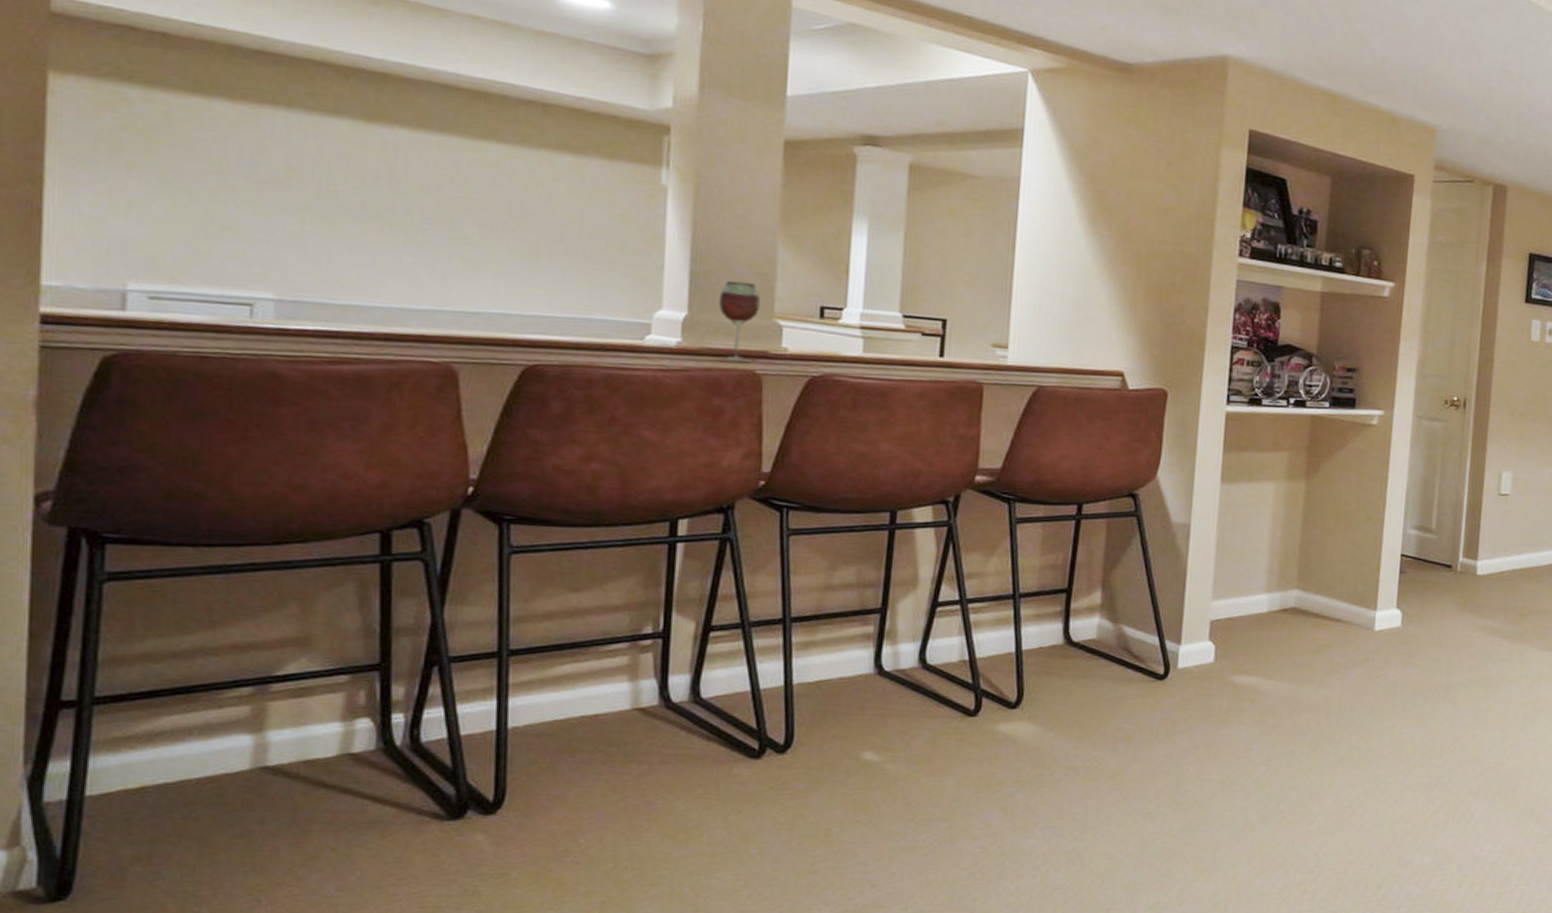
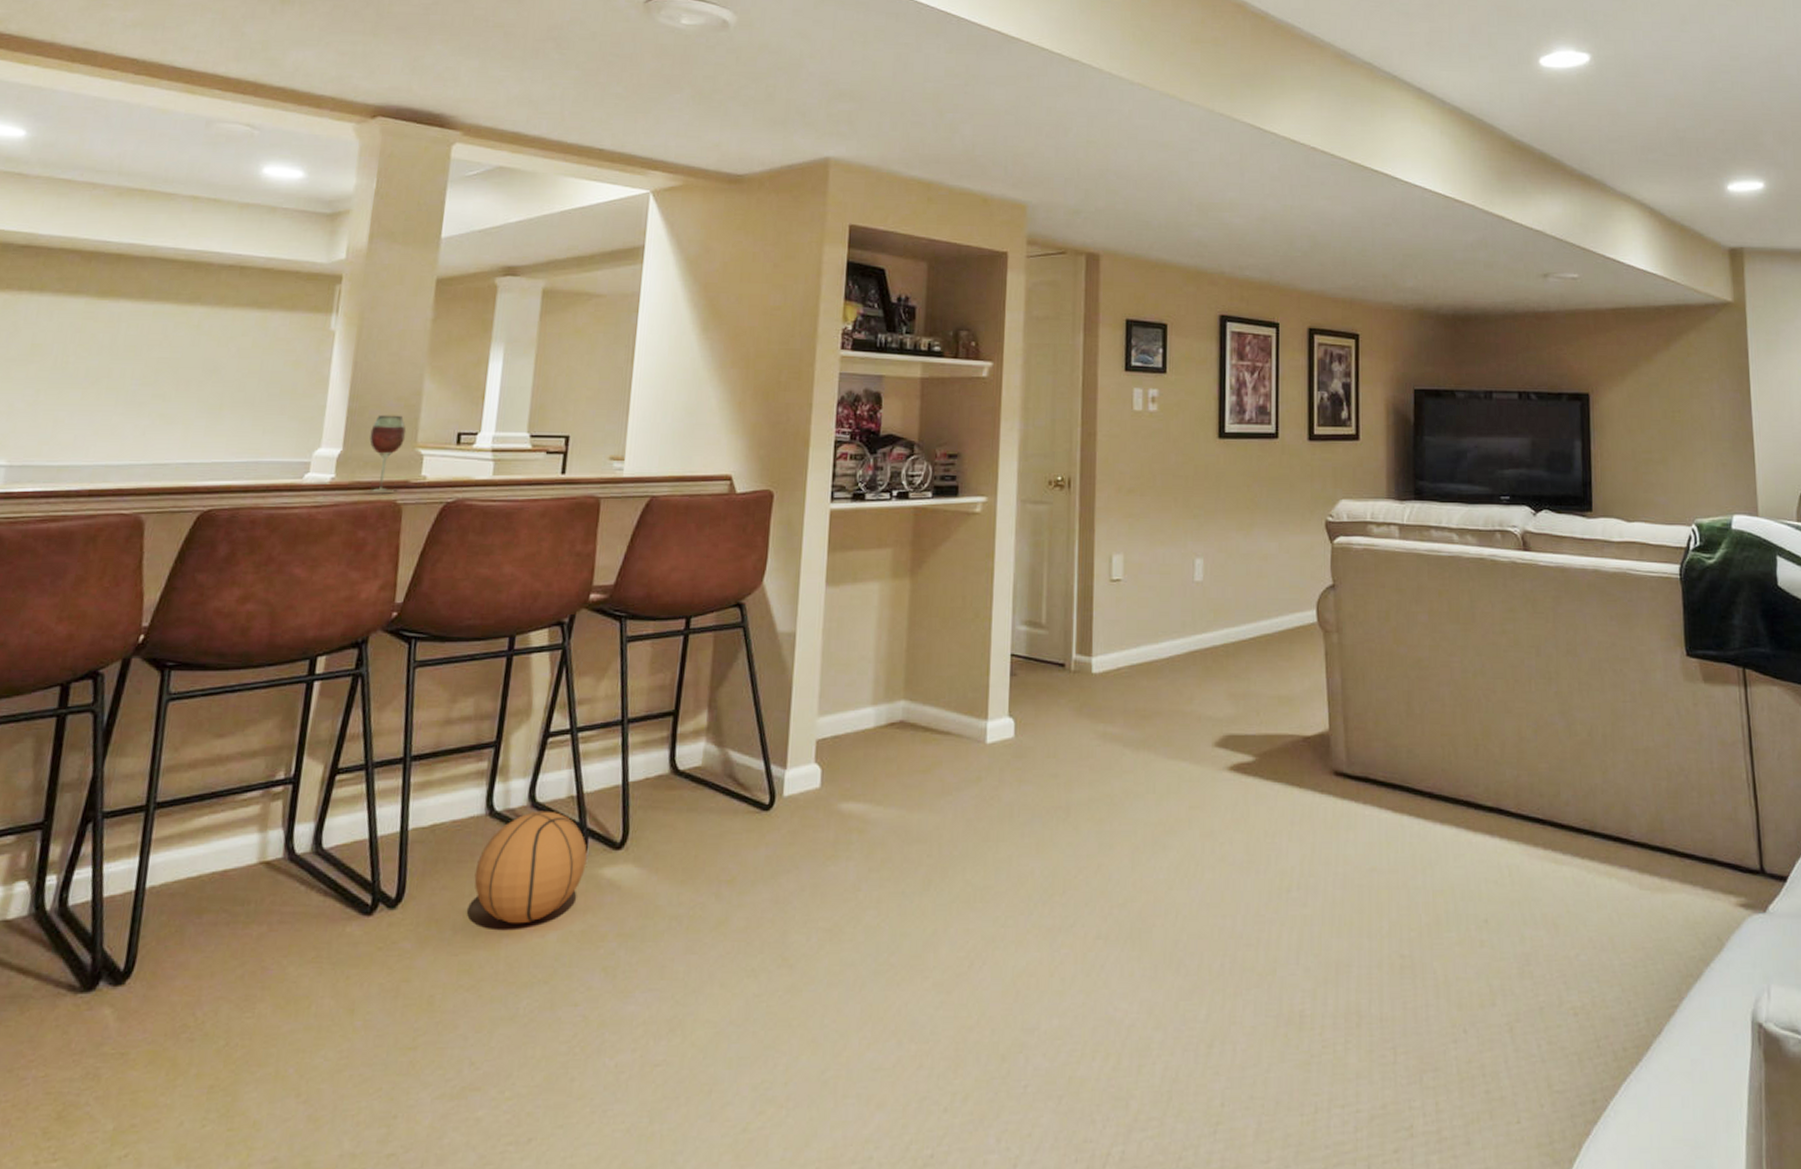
basketball: none [866,672,982,770] -> present [474,810,588,924]

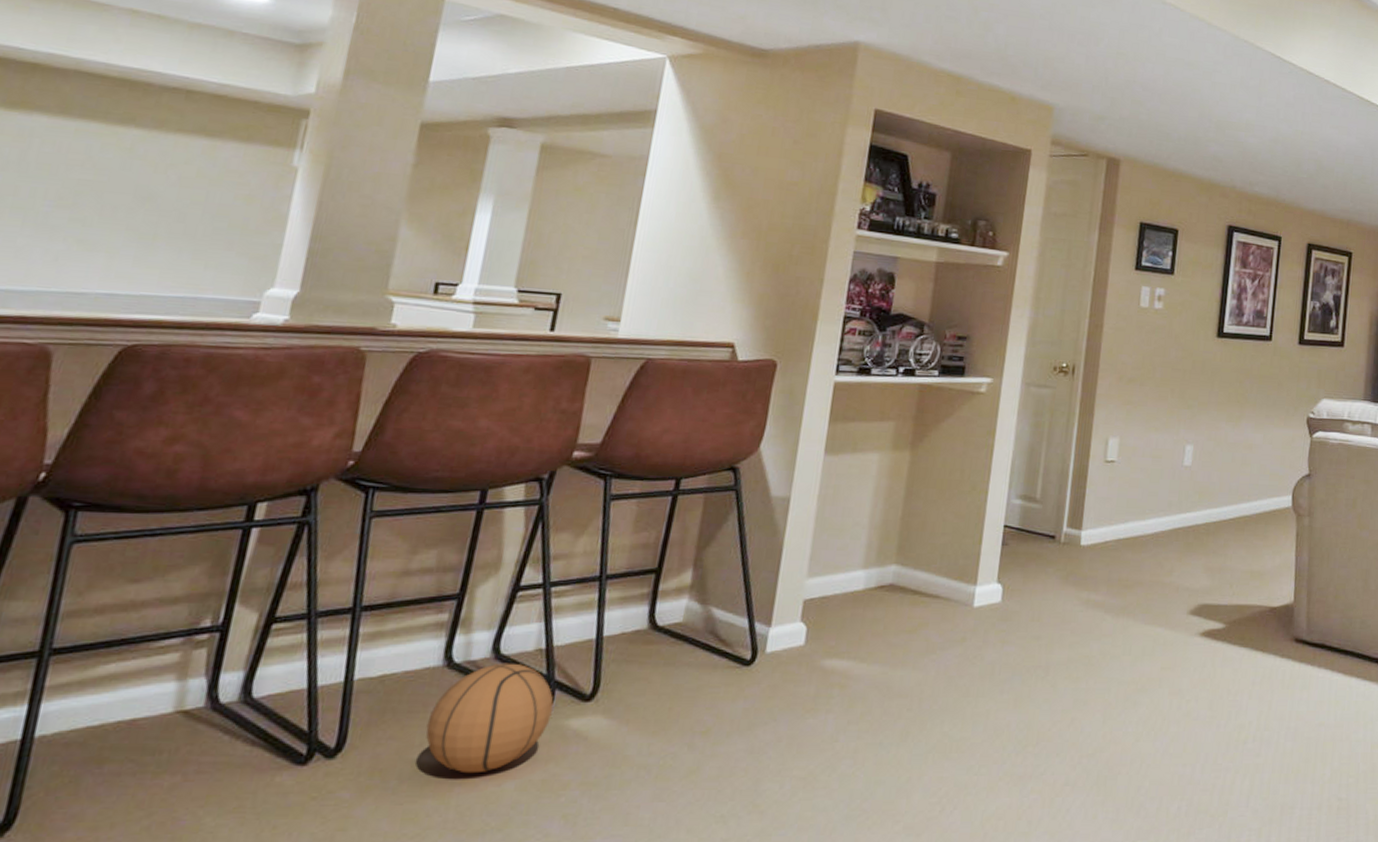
wineglass: present [366,414,407,494] -> none [324,258,376,340]

